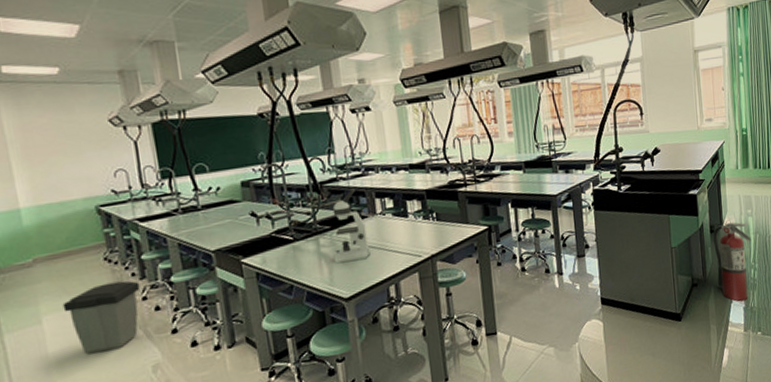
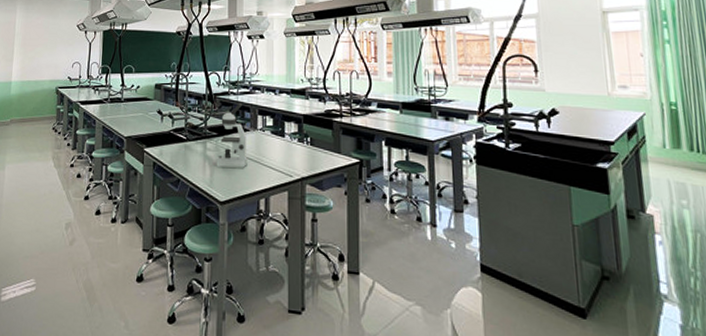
trash can: present [62,280,141,355] -> none [19,148,71,203]
fire extinguisher: present [713,219,751,302] -> none [631,206,689,317]

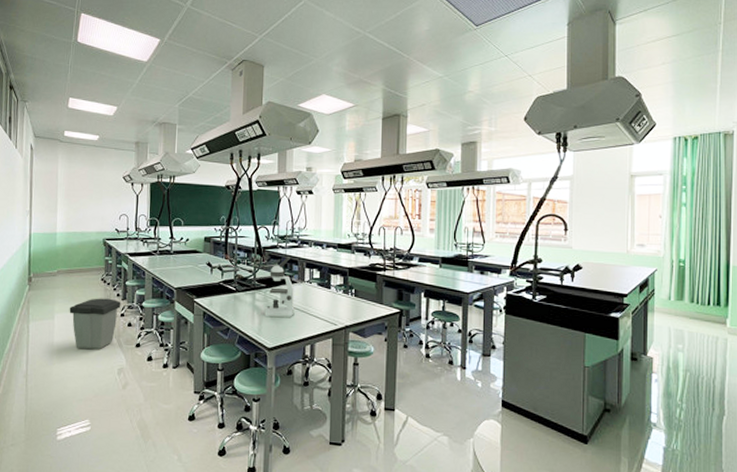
trash can: none [19,148,71,203] -> present [69,298,121,350]

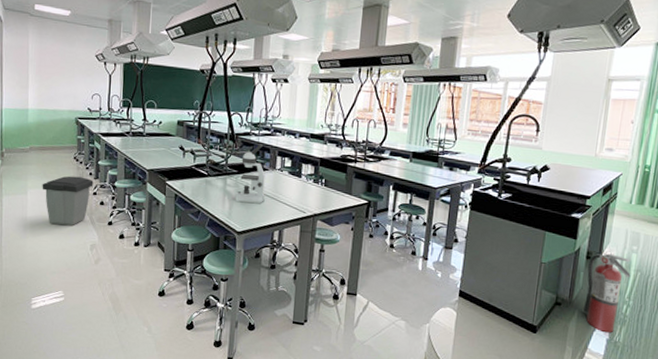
fire extinguisher: none [634,349,680,441] -> present [584,250,631,333]

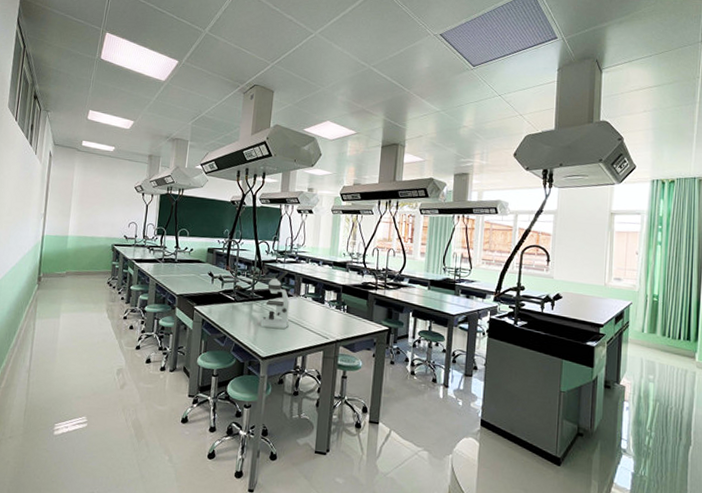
trash can: present [42,176,94,226] -> none [74,300,125,350]
fire extinguisher: present [584,250,631,333] -> none [606,379,650,467]

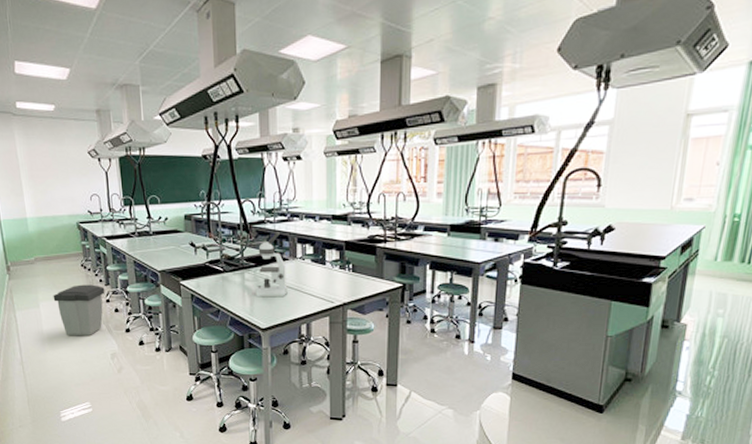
trash can: none [74,300,125,350] -> present [53,284,105,336]

